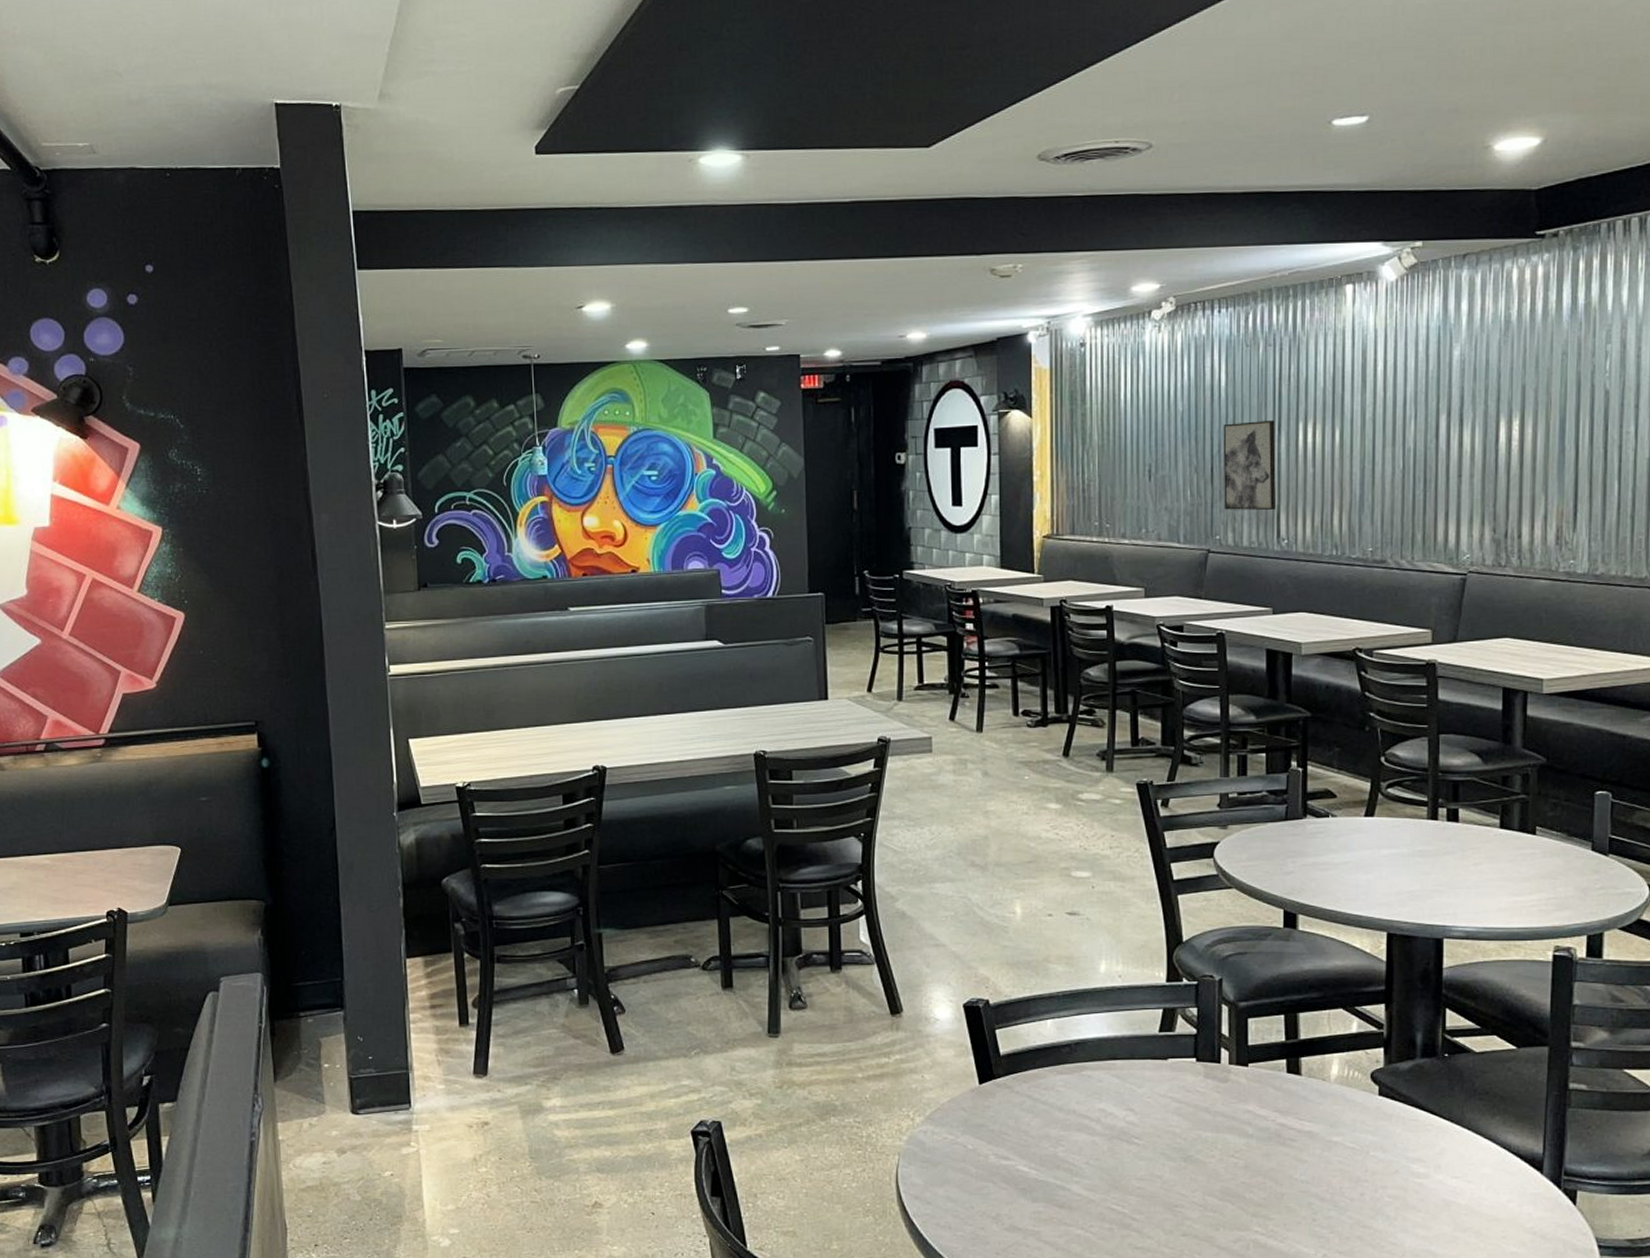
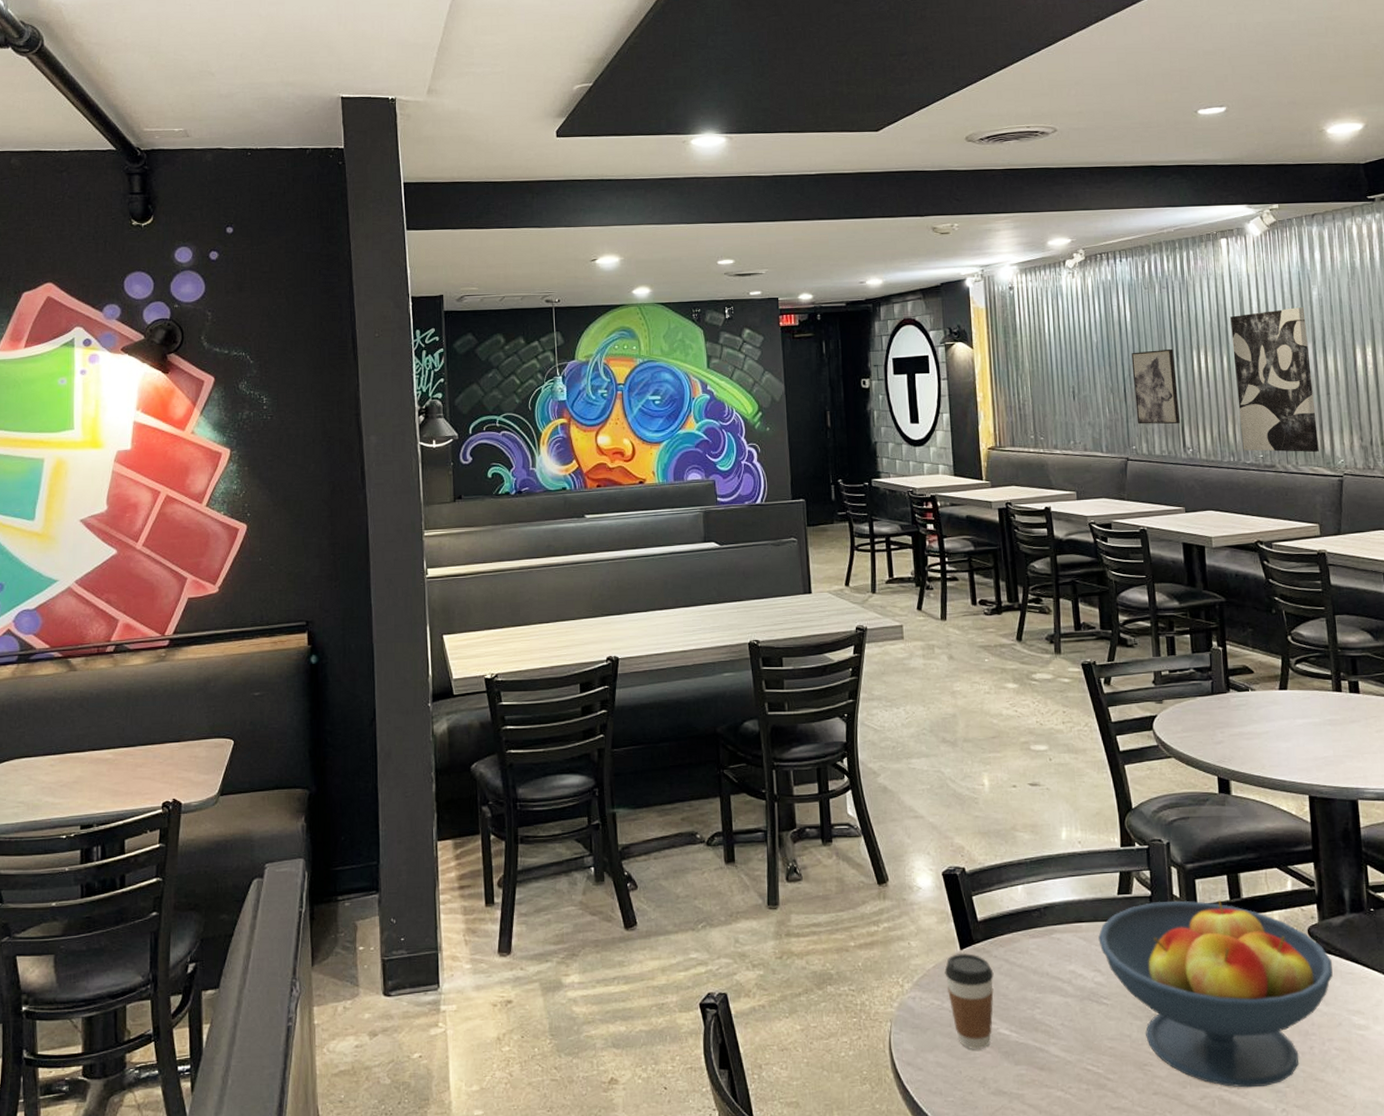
coffee cup: none [960,1087,1015,1185] -> present [944,952,994,1049]
fruit bowl: none [1134,1040,1396,1232] -> present [1098,899,1333,1088]
wall art: none [1348,370,1442,546] -> present [1230,307,1319,453]

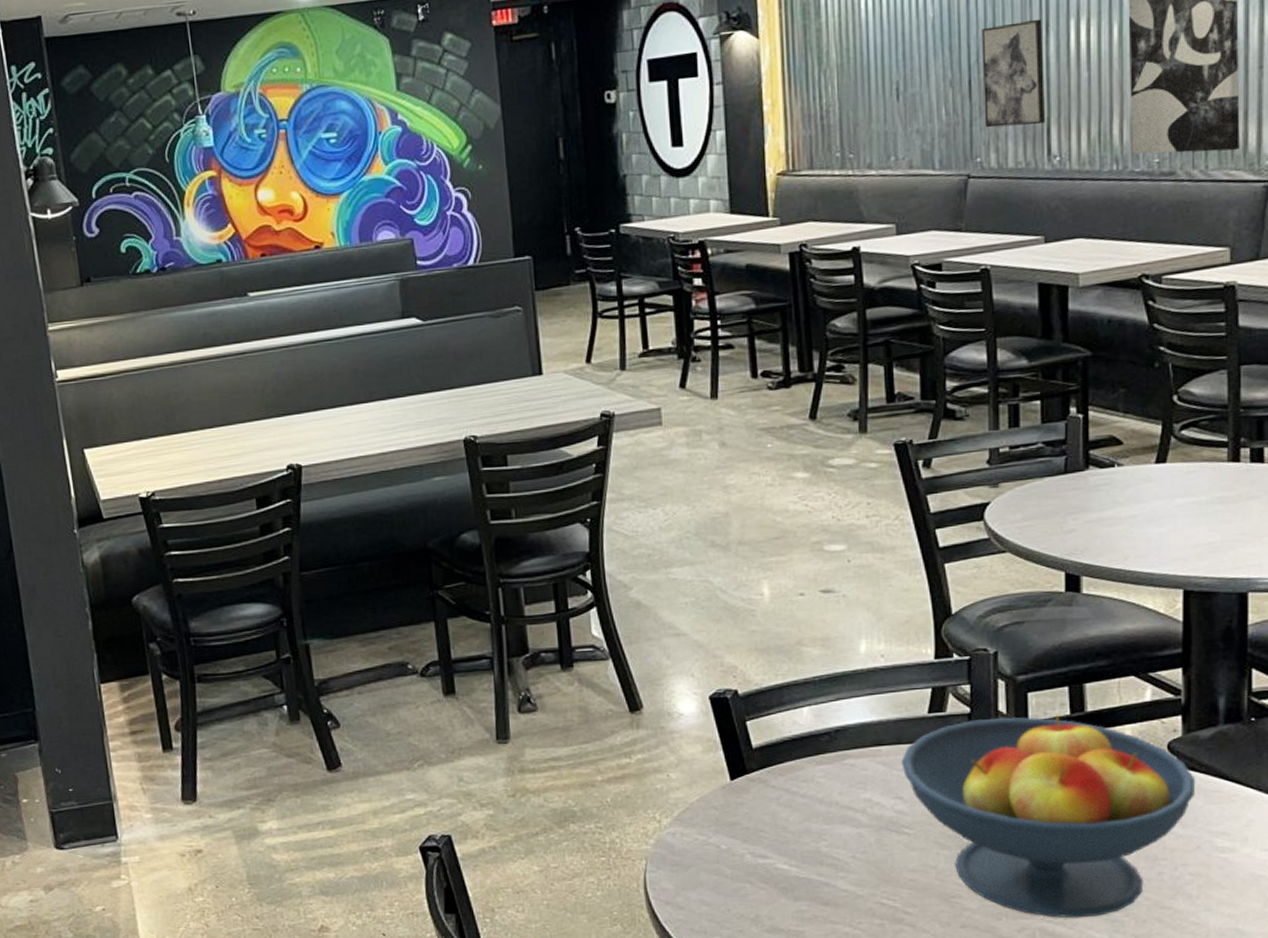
coffee cup: present [944,952,994,1049] -> none [711,783,771,886]

